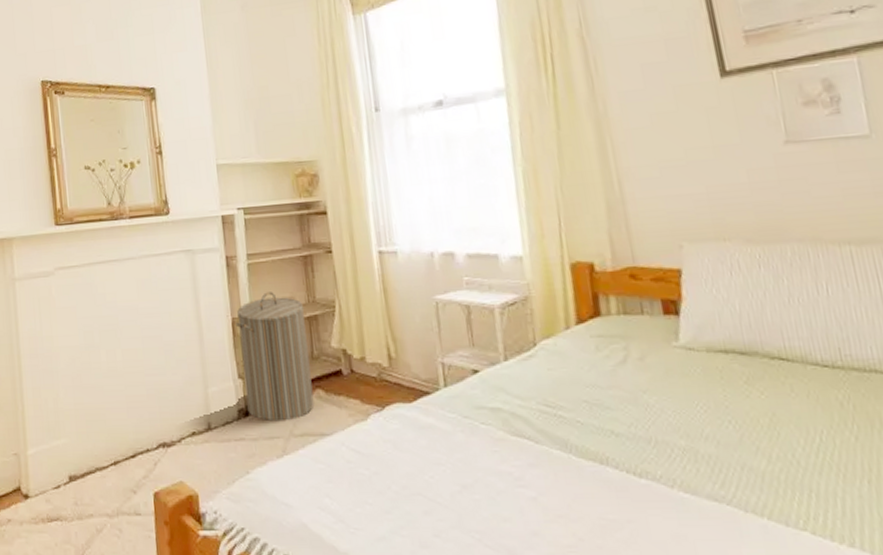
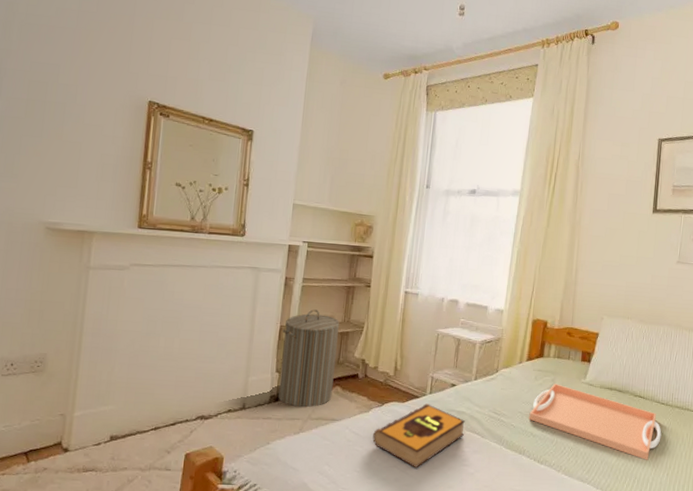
hardback book: none [379,401,508,495] -> present [372,403,465,469]
serving tray: none [600,353,840,460] -> present [529,383,662,460]

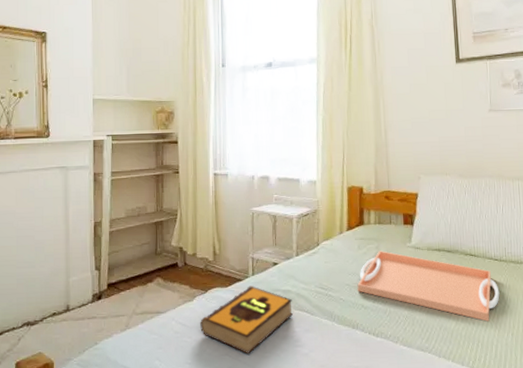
laundry hamper: present [278,309,340,408] -> none [97,202,154,303]

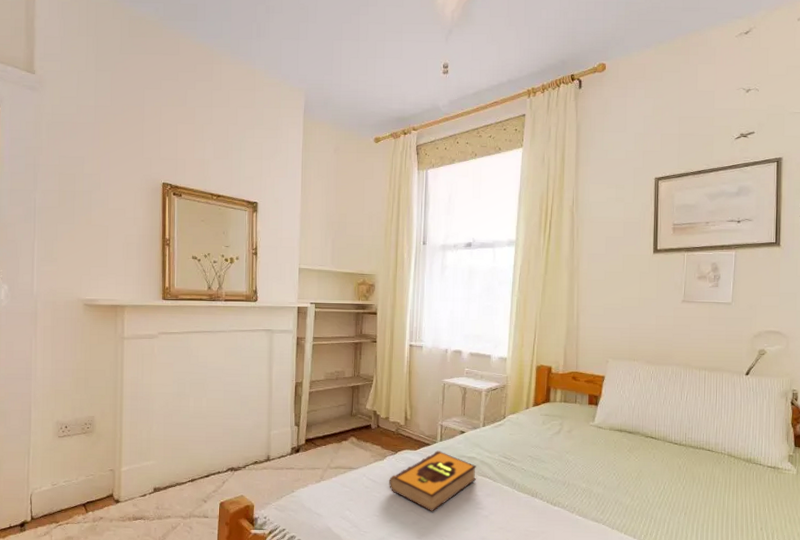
serving tray: present [357,251,500,322] -> none [539,427,677,500]

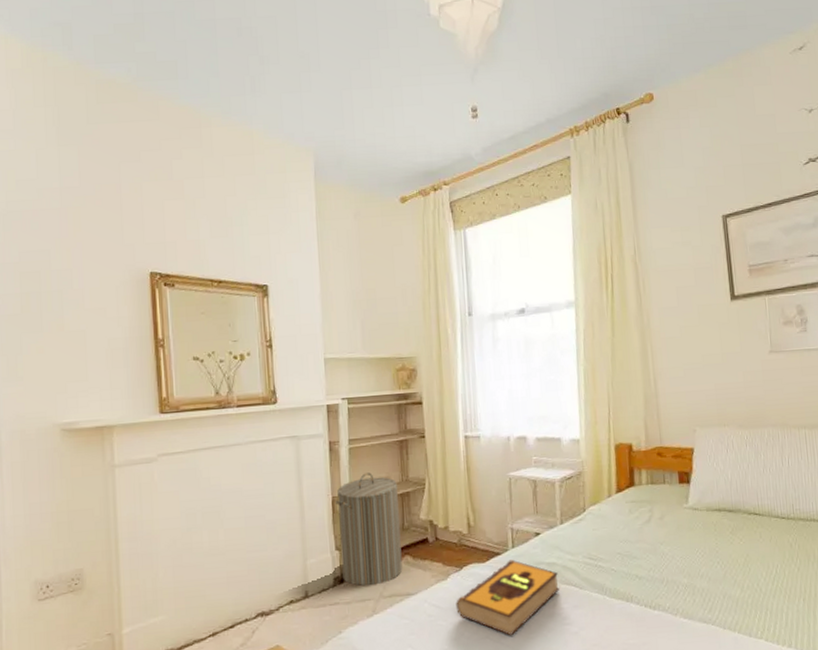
laundry hamper: none [298,366,351,458] -> present [335,472,403,586]

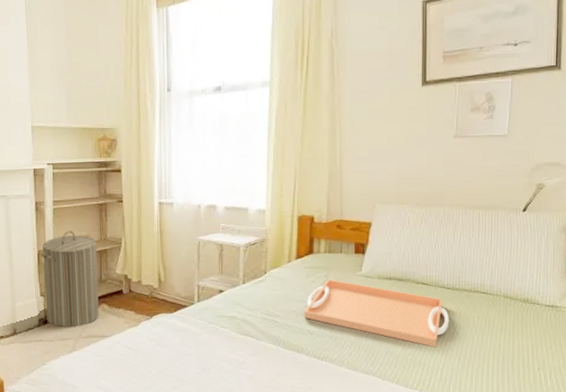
hardback book: present [456,559,559,636] -> none [145,312,238,376]
serving tray: none [630,514,789,587] -> present [304,279,450,347]

